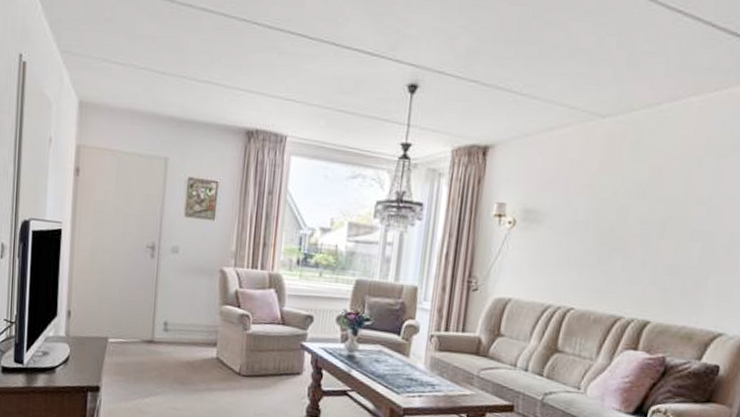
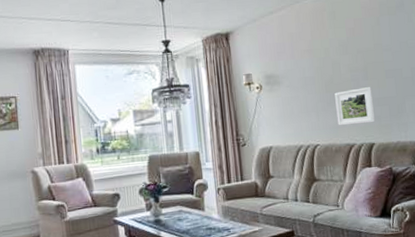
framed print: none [605,246,665,296] -> present [334,87,375,126]

